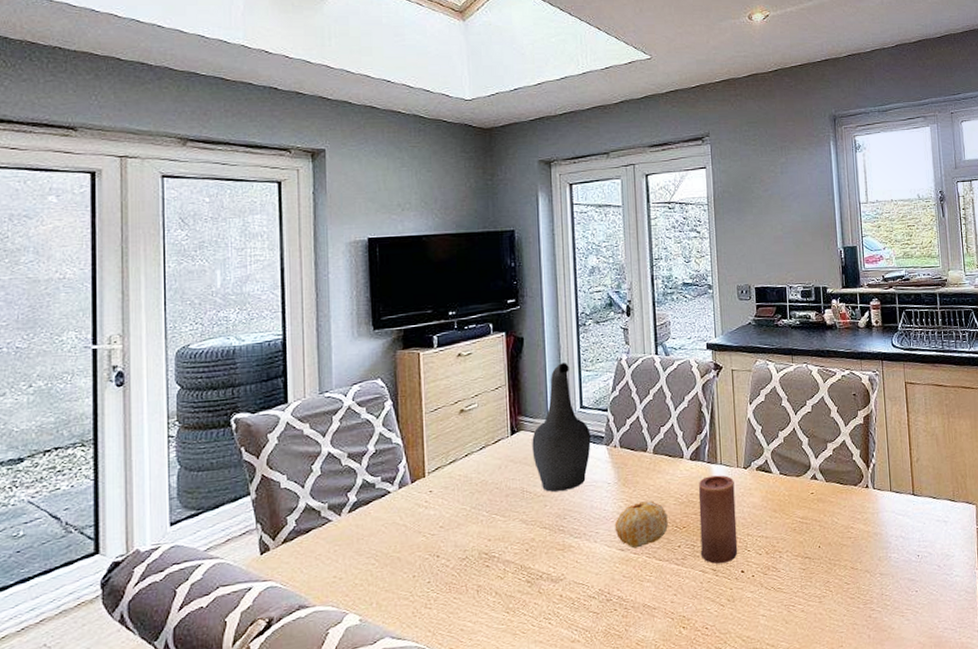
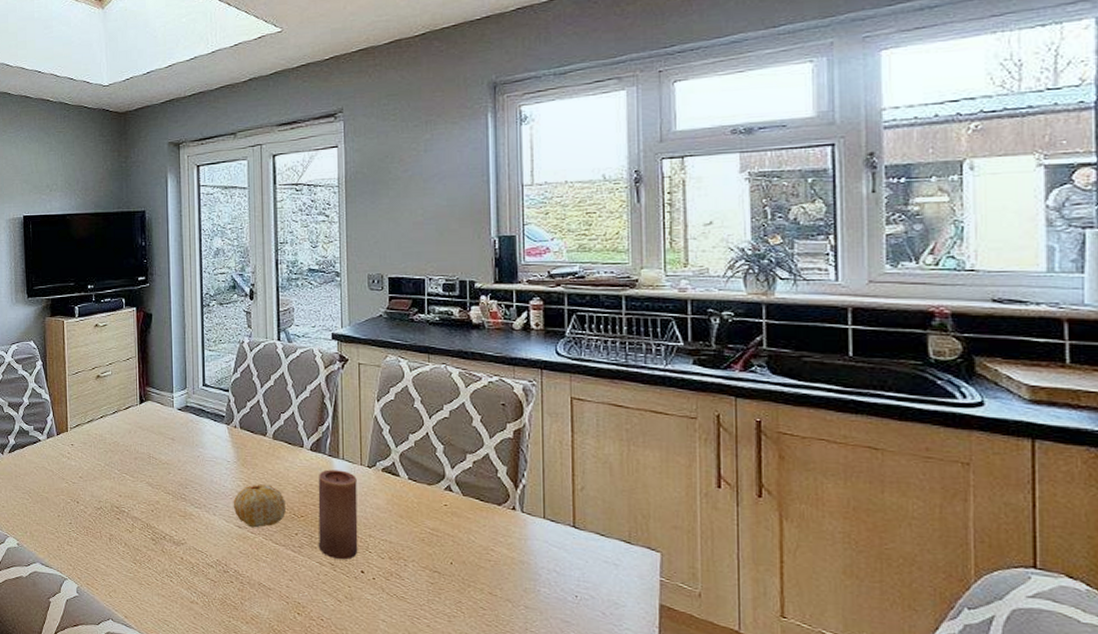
decorative vase: present [532,363,591,492] -> none [158,341,212,462]

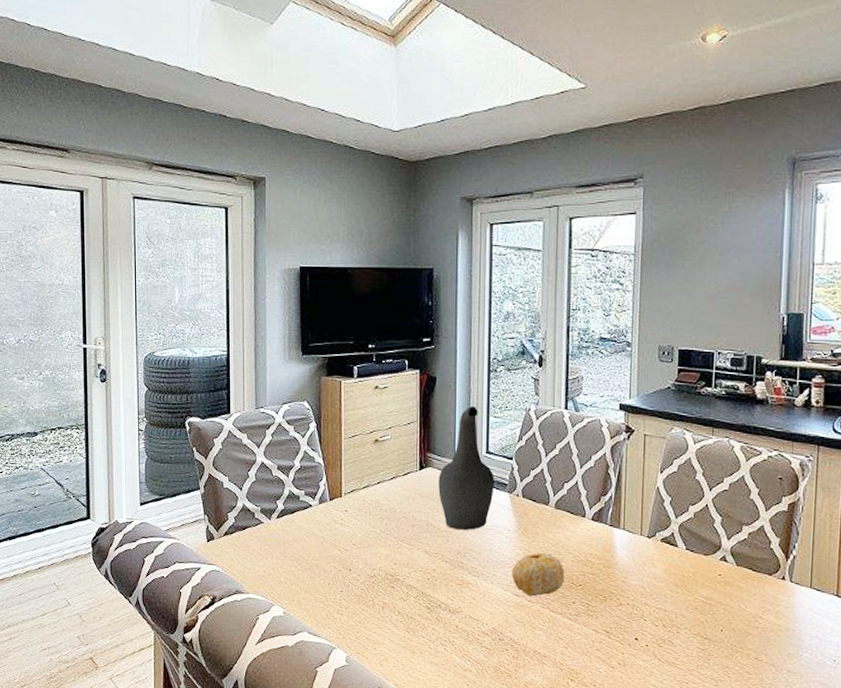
decorative vase: none [158,341,212,462] -> present [438,406,494,530]
candle: present [318,469,358,560] -> none [594,539,636,628]

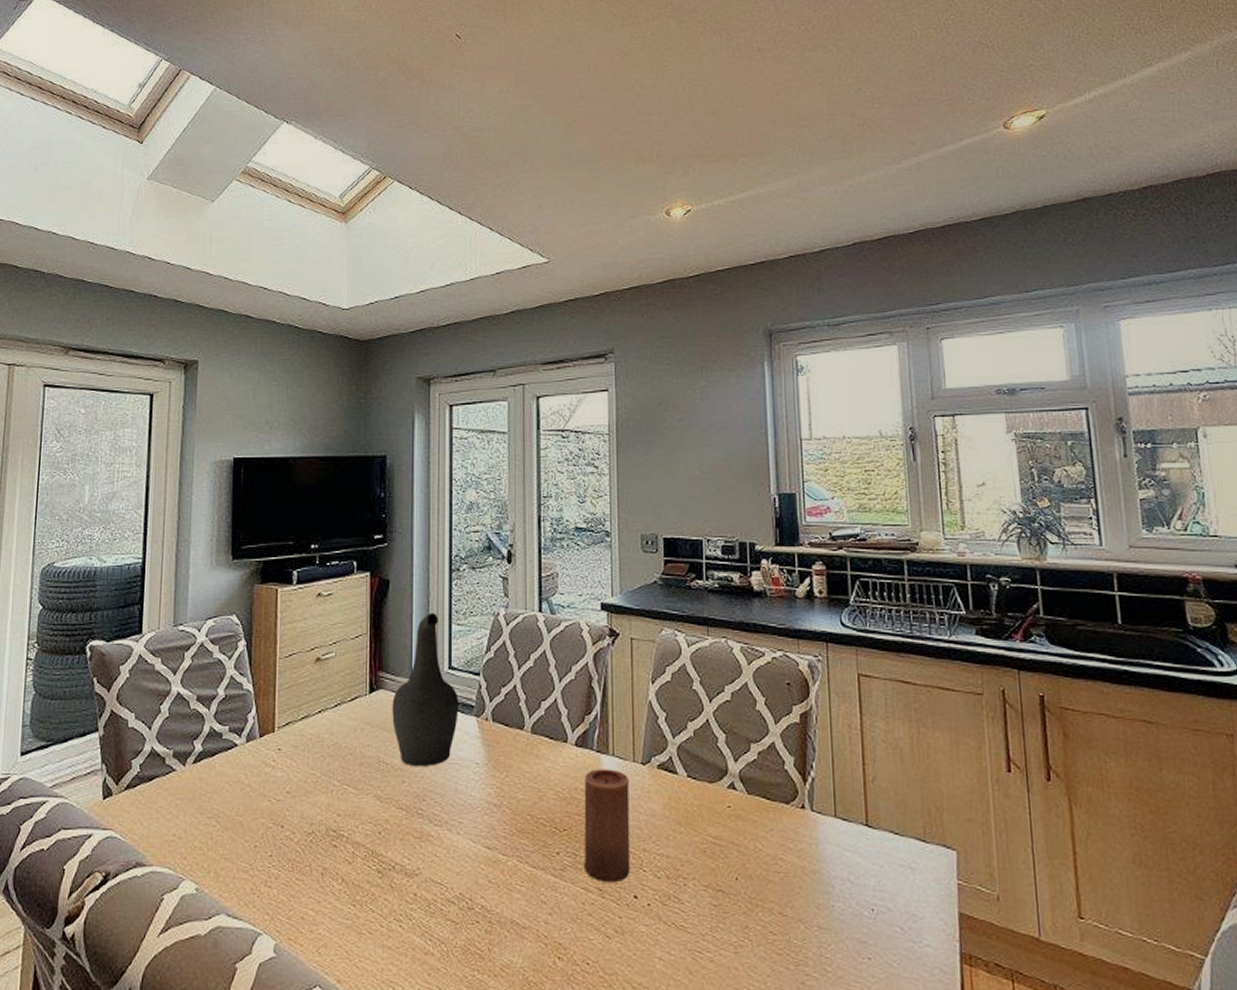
fruit: present [511,553,564,597] -> none [481,791,545,848]
candle: none [594,539,636,628] -> present [583,769,631,883]

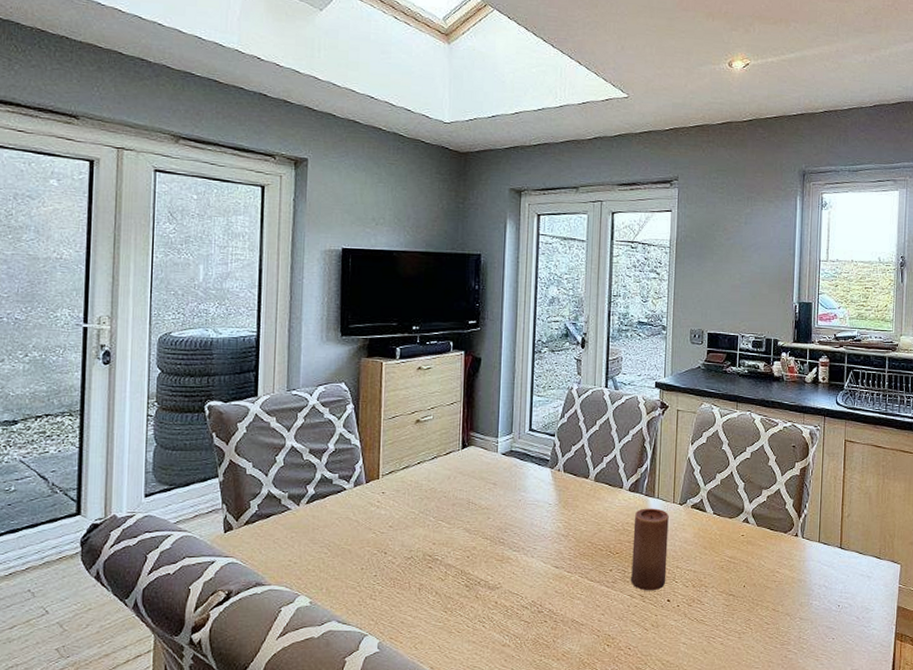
decorative vase: present [392,613,459,766] -> none [480,386,537,506]

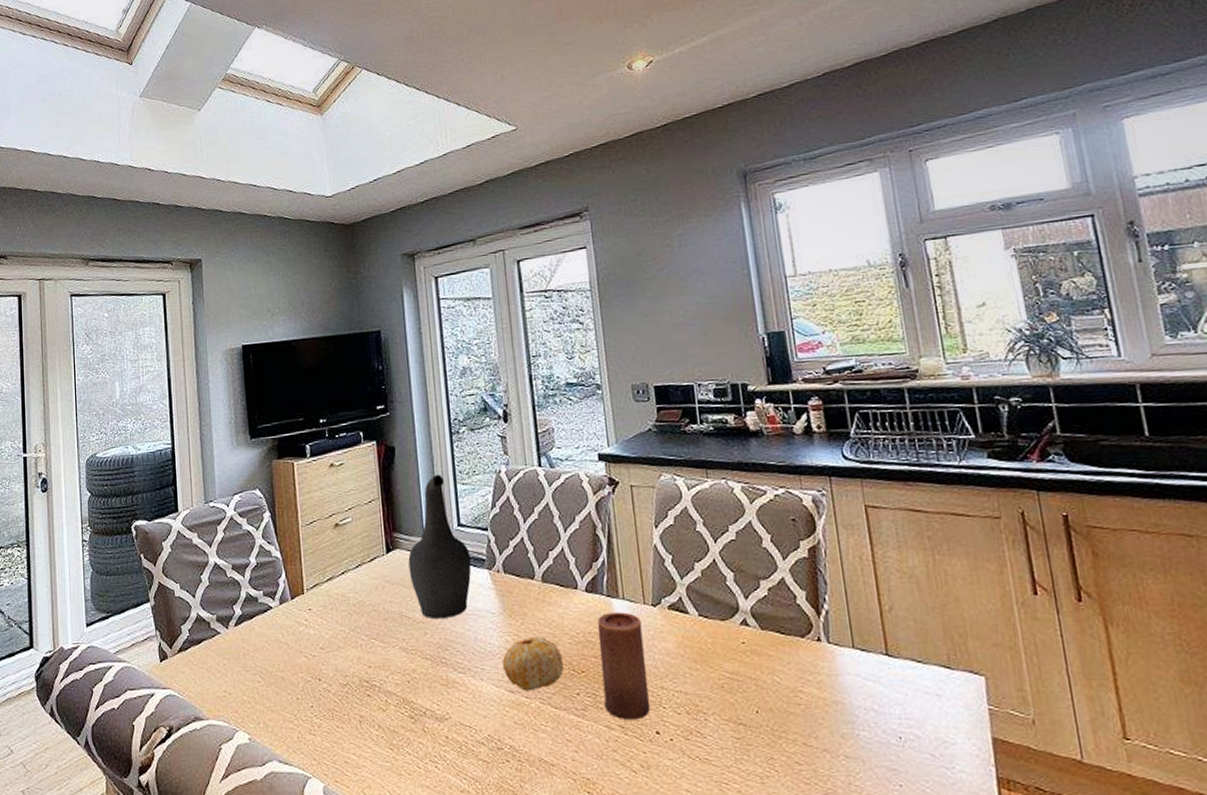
decorative vase: none [480,386,537,506] -> present [408,475,472,618]
fruit: none [552,525,603,567] -> present [502,637,564,691]

